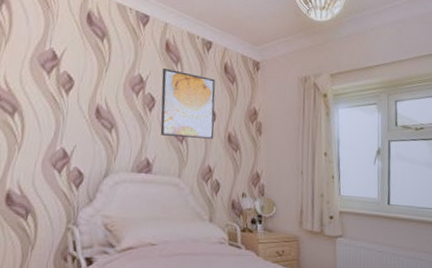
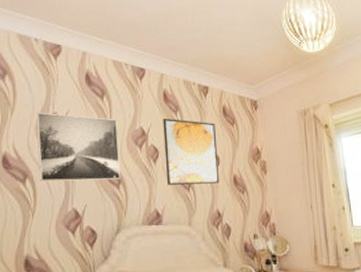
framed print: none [29,46,116,124] -> present [35,112,121,182]

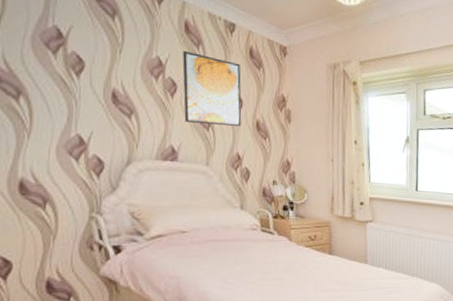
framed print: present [35,112,121,182] -> none [31,22,134,109]

